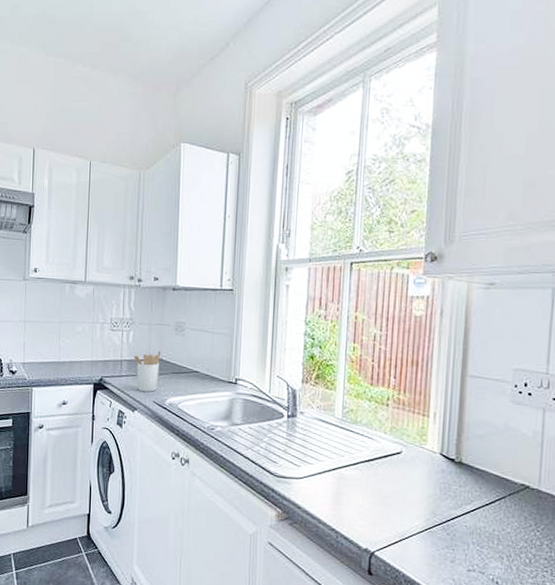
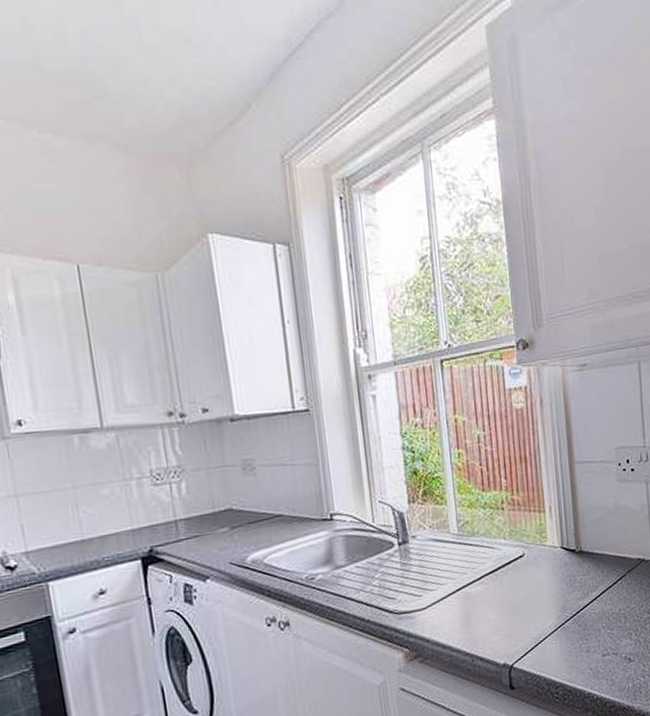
utensil holder: present [134,349,161,392] -> none [192,497,232,554]

